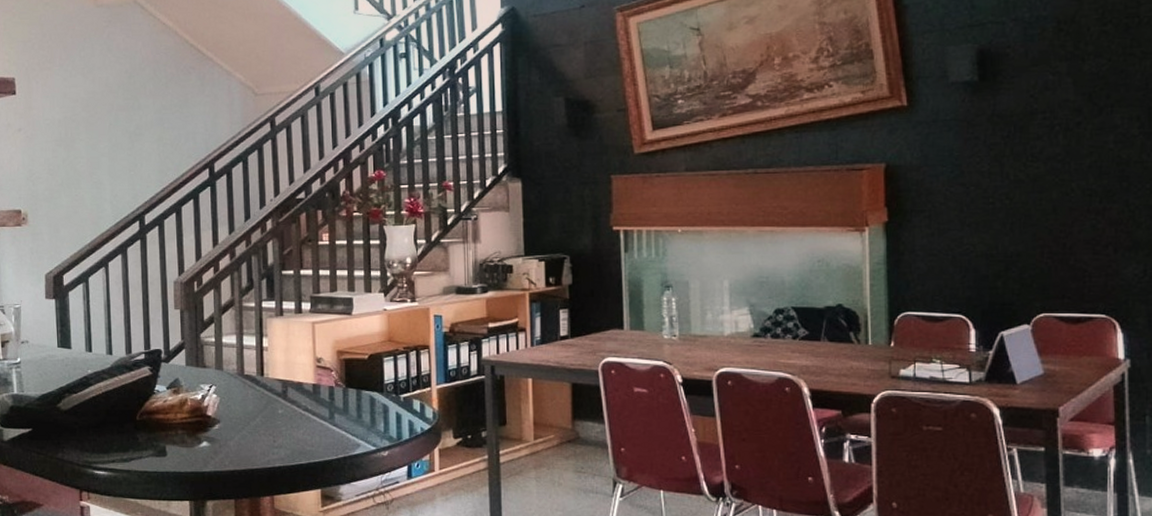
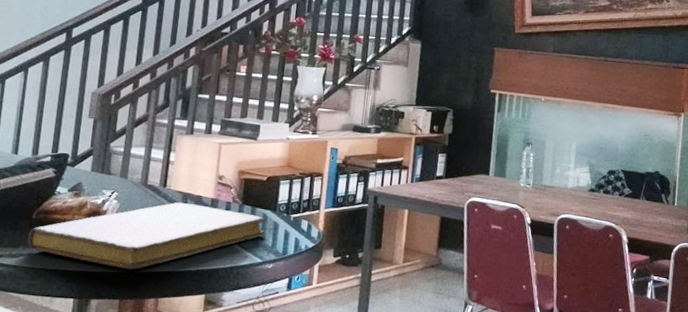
notebook: none [135,391,375,467] -> present [27,202,265,270]

